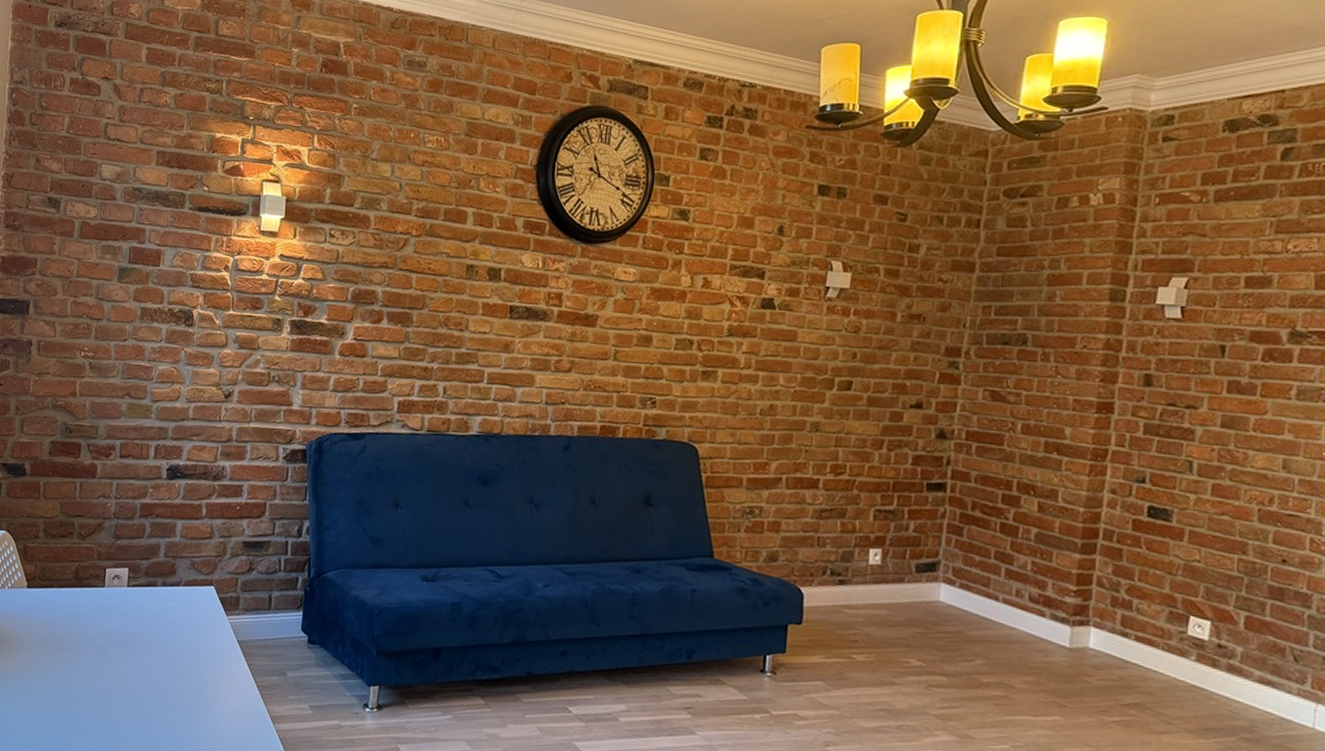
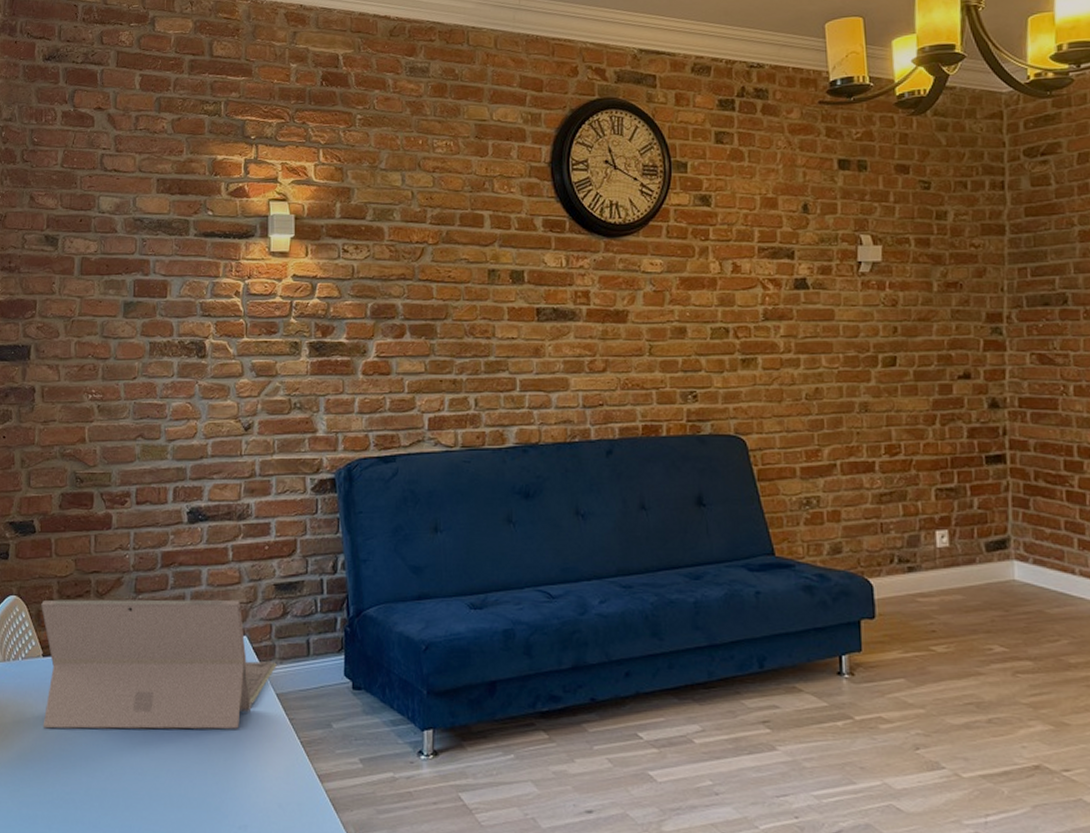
laptop: none [24,537,240,669] -> present [41,599,277,729]

